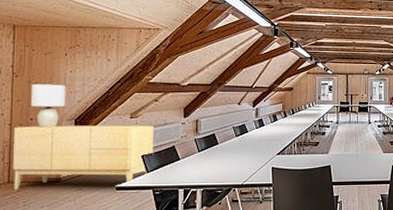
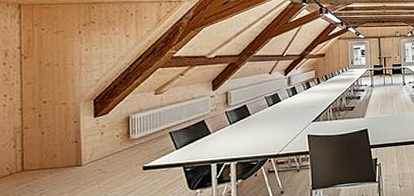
sideboard: present [13,125,155,190] -> none [26,100,182,179]
lamp: present [30,83,66,128] -> none [42,64,83,110]

